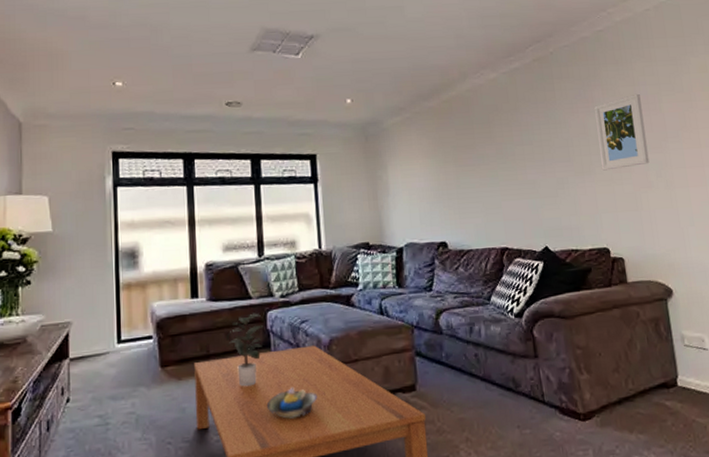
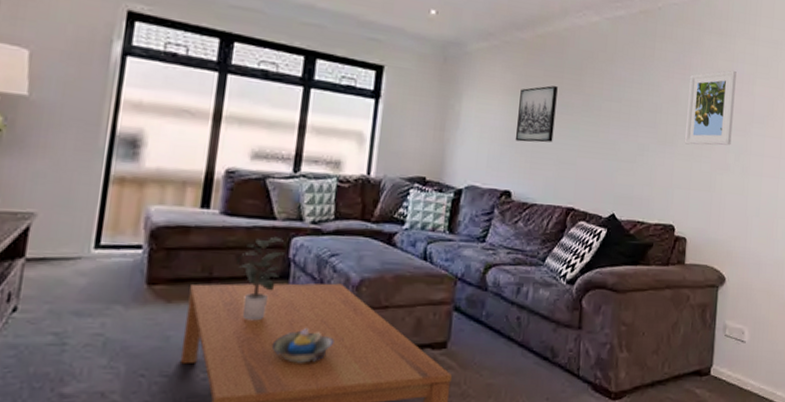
wall art: none [437,142,476,197] -> present [515,85,558,143]

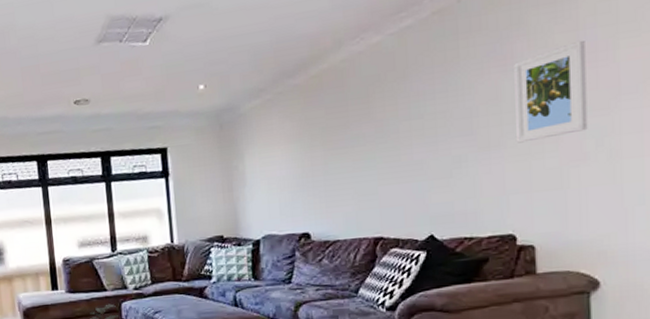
wall art: present [515,85,558,143] -> none [303,121,347,185]

